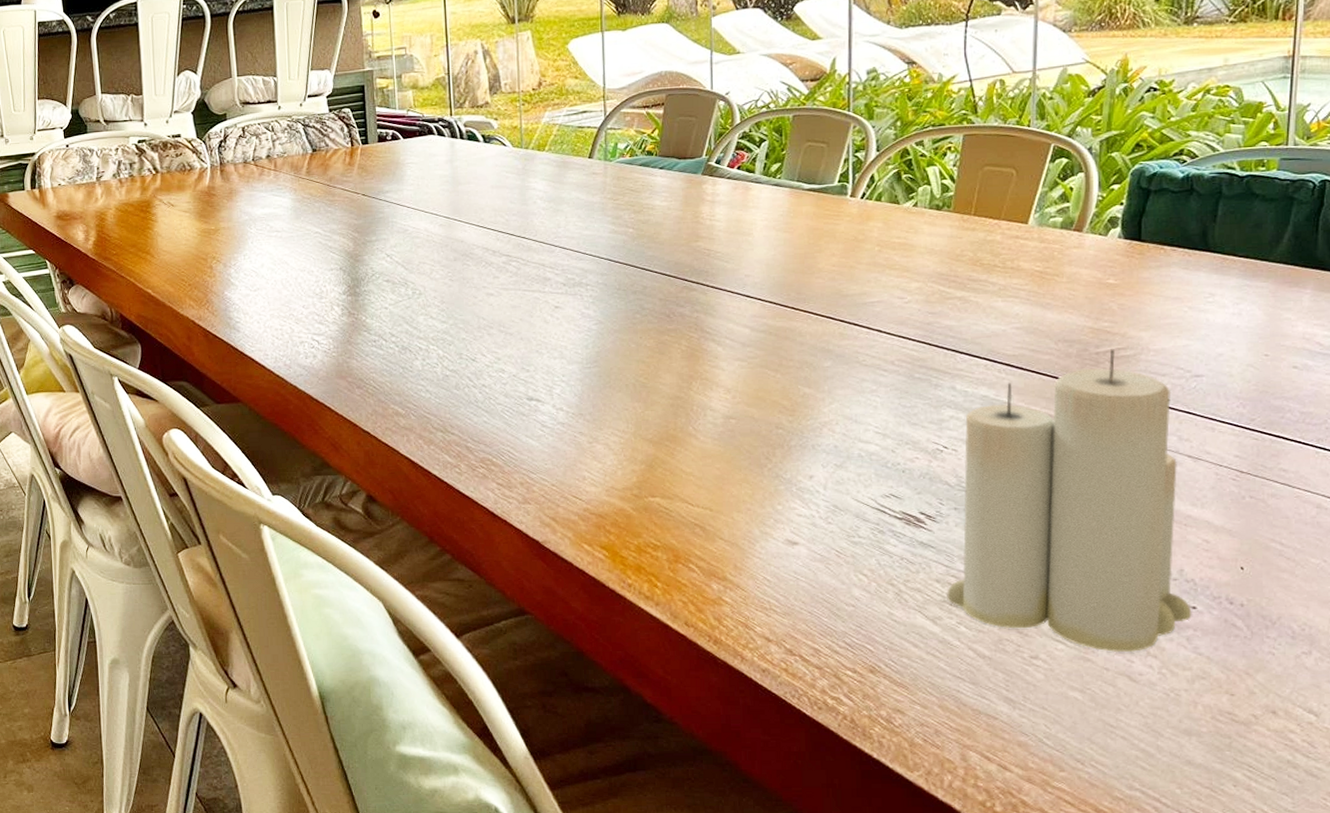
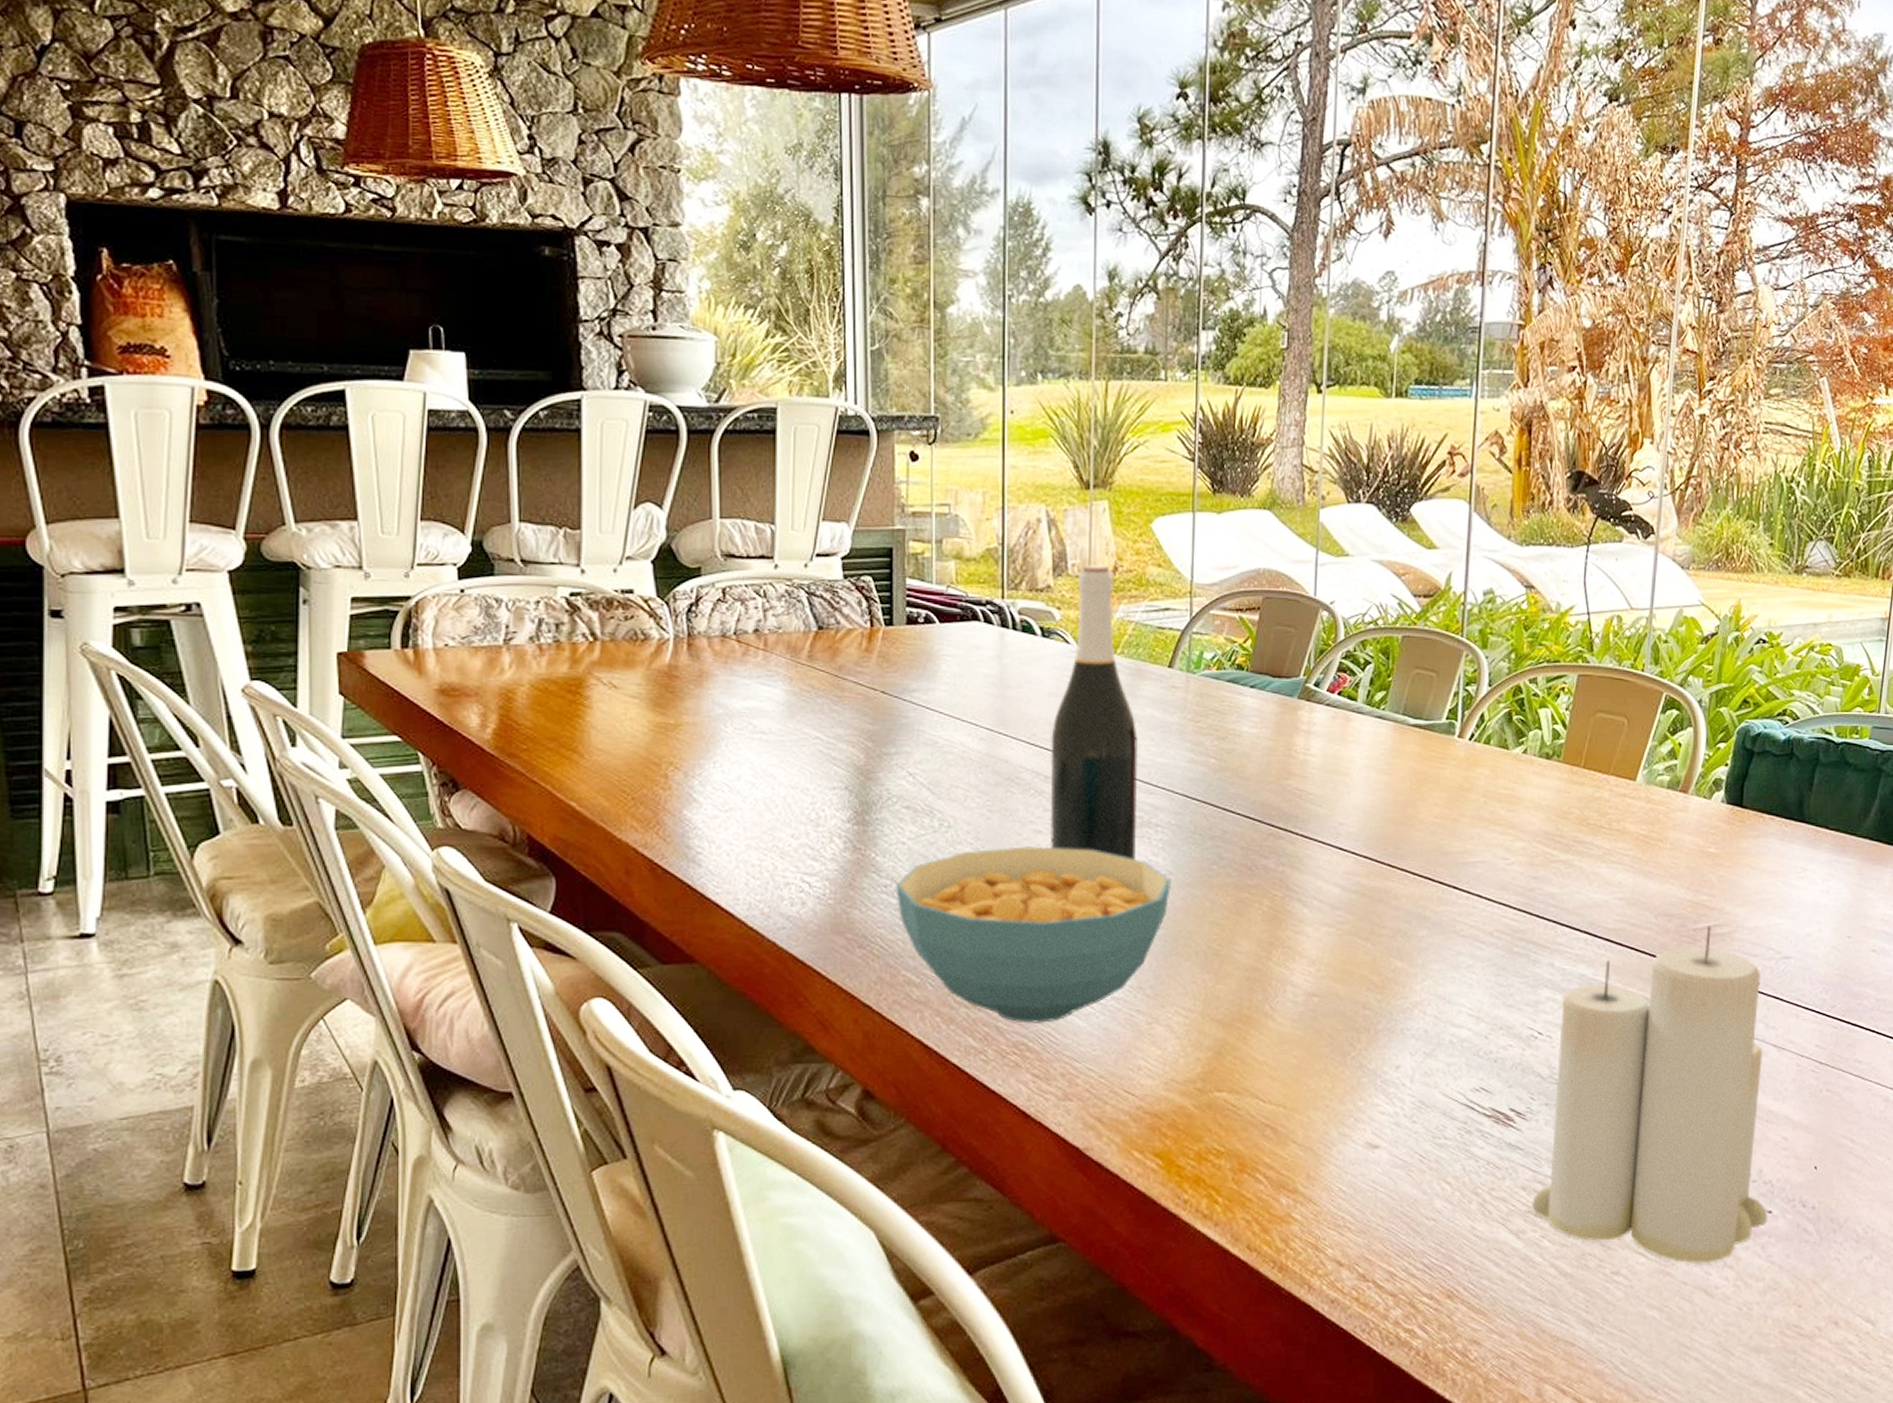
cereal bowl: none [382,306,602,444] -> present [896,846,1171,1023]
wine bottle: none [496,81,571,313] -> present [1049,564,1139,860]

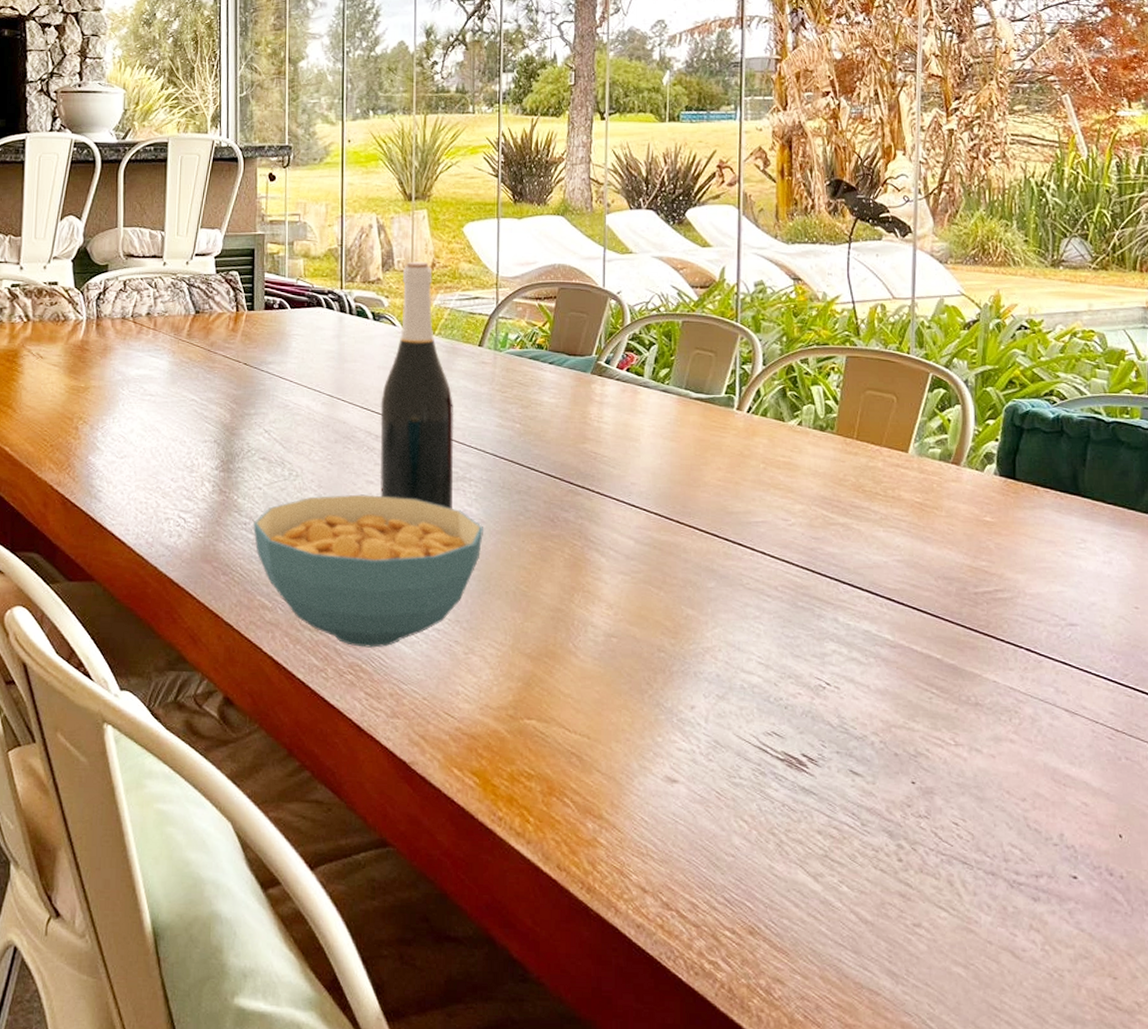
candle: present [1532,925,1768,1265] -> none [829,590,1073,925]

